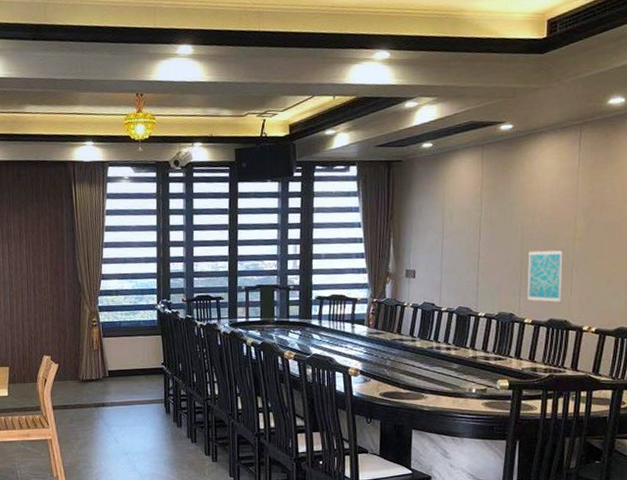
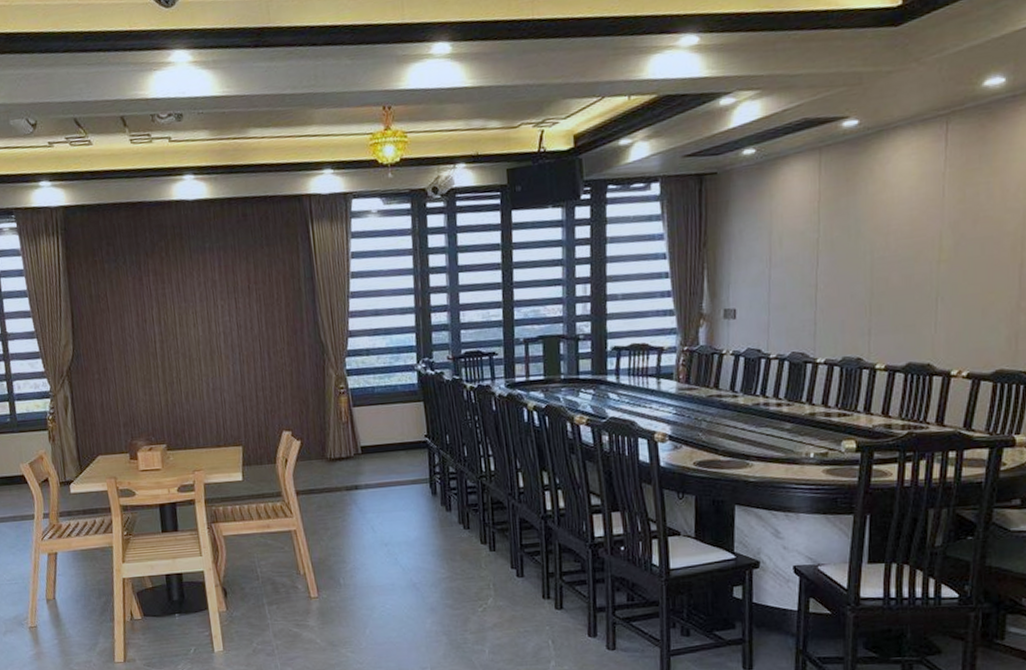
wall art: present [527,249,563,304] -> none [879,274,925,343]

